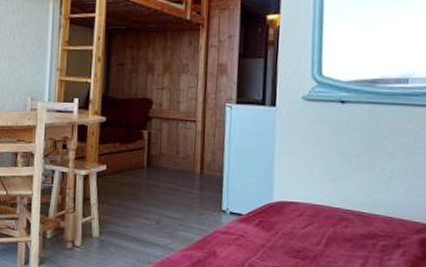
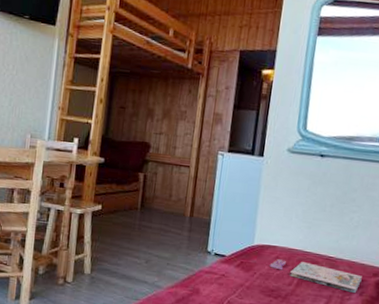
magazine: none [292,216,403,252] -> present [269,259,362,293]

